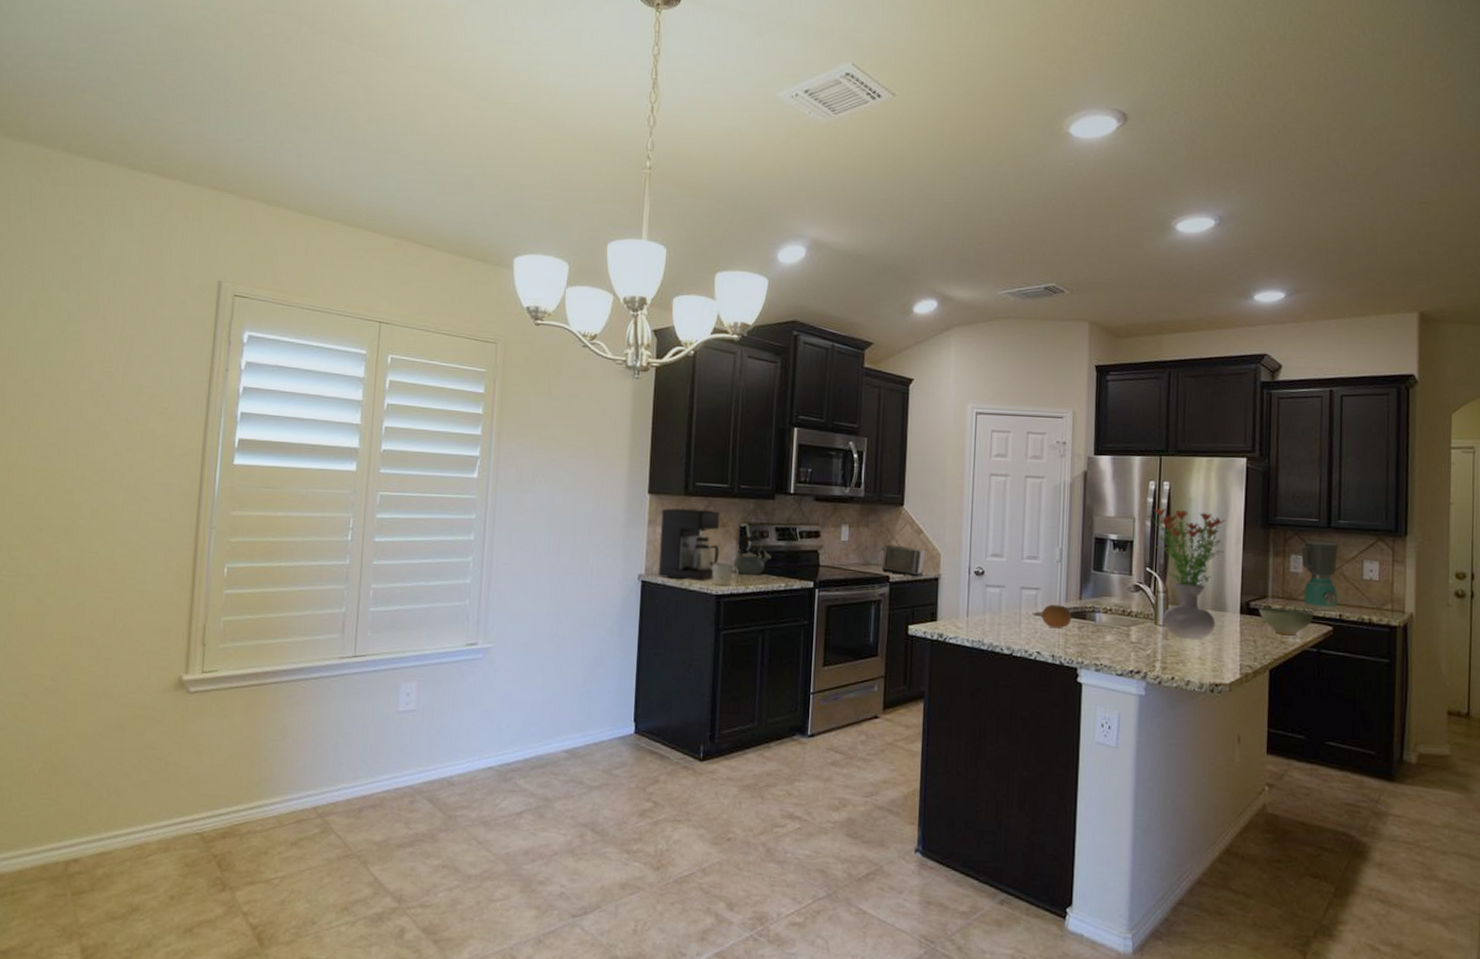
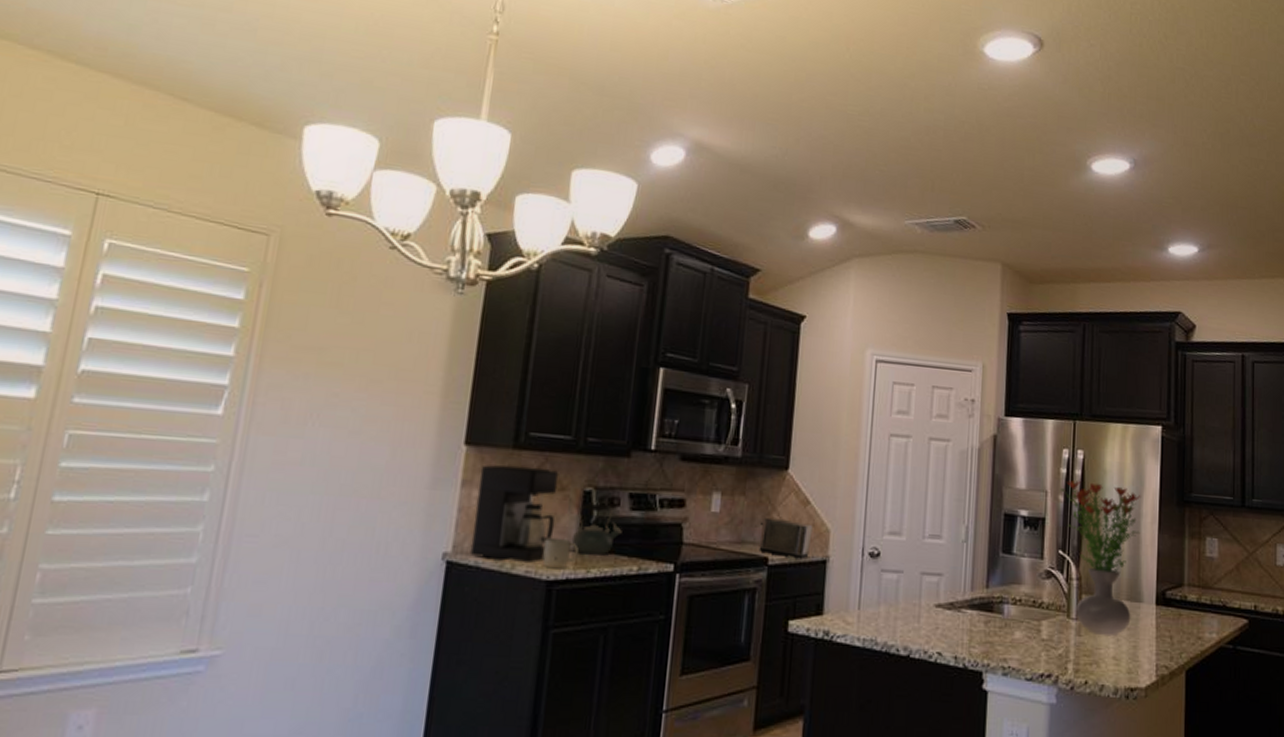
fruit: present [1041,604,1072,629] -> none [944,594,978,624]
bowl: present [1258,608,1314,636] -> none [1174,598,1230,631]
blender: present [1302,539,1338,612] -> none [1217,520,1252,602]

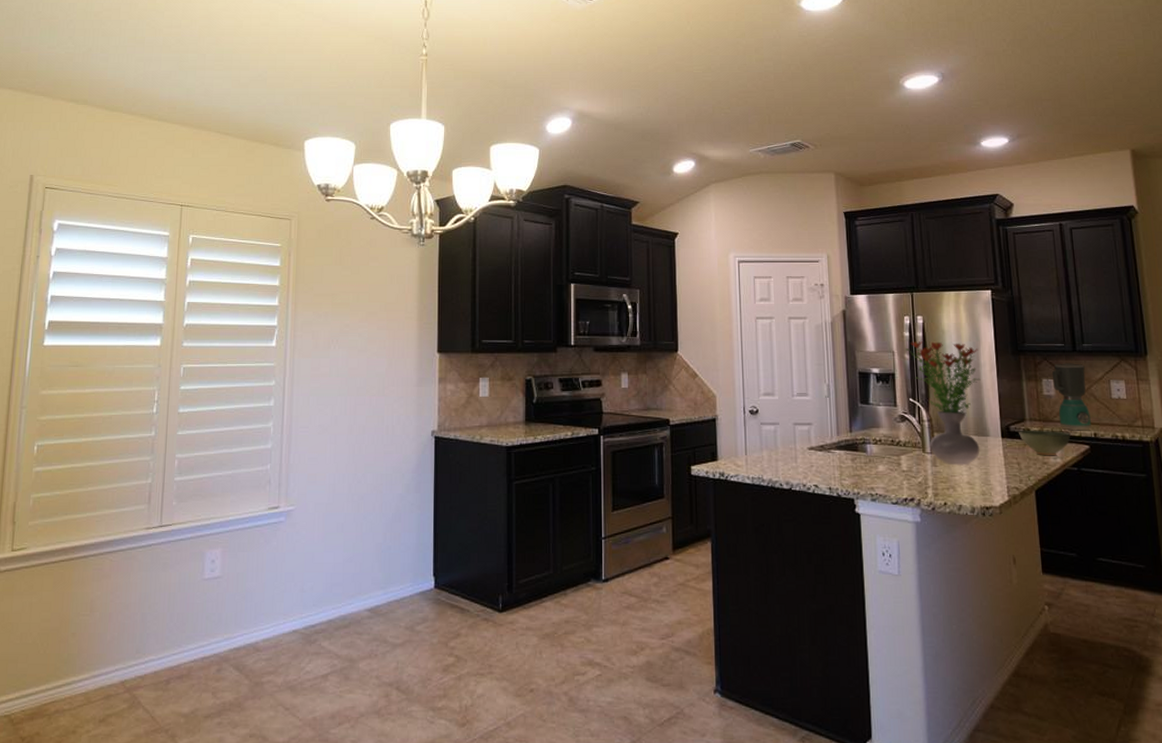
coffee maker: present [469,464,558,564] -> none [450,365,508,435]
mug: present [542,537,579,569] -> none [501,415,526,438]
kettle: present [571,503,622,556] -> none [521,389,557,426]
toaster: present [759,517,813,559] -> none [661,389,702,419]
bowl: none [1174,598,1230,631] -> present [1018,431,1071,456]
blender: none [1217,520,1252,602] -> present [1052,363,1092,431]

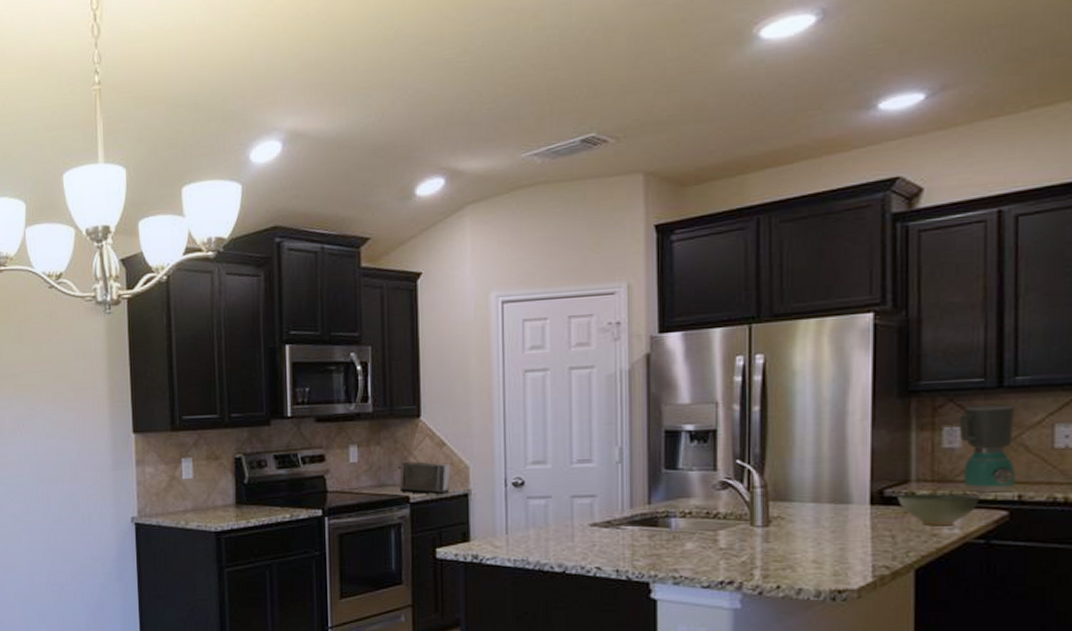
toaster: none [661,389,702,419] -> present [399,461,451,495]
flower arrangement: present [905,341,981,466] -> none [734,386,846,541]

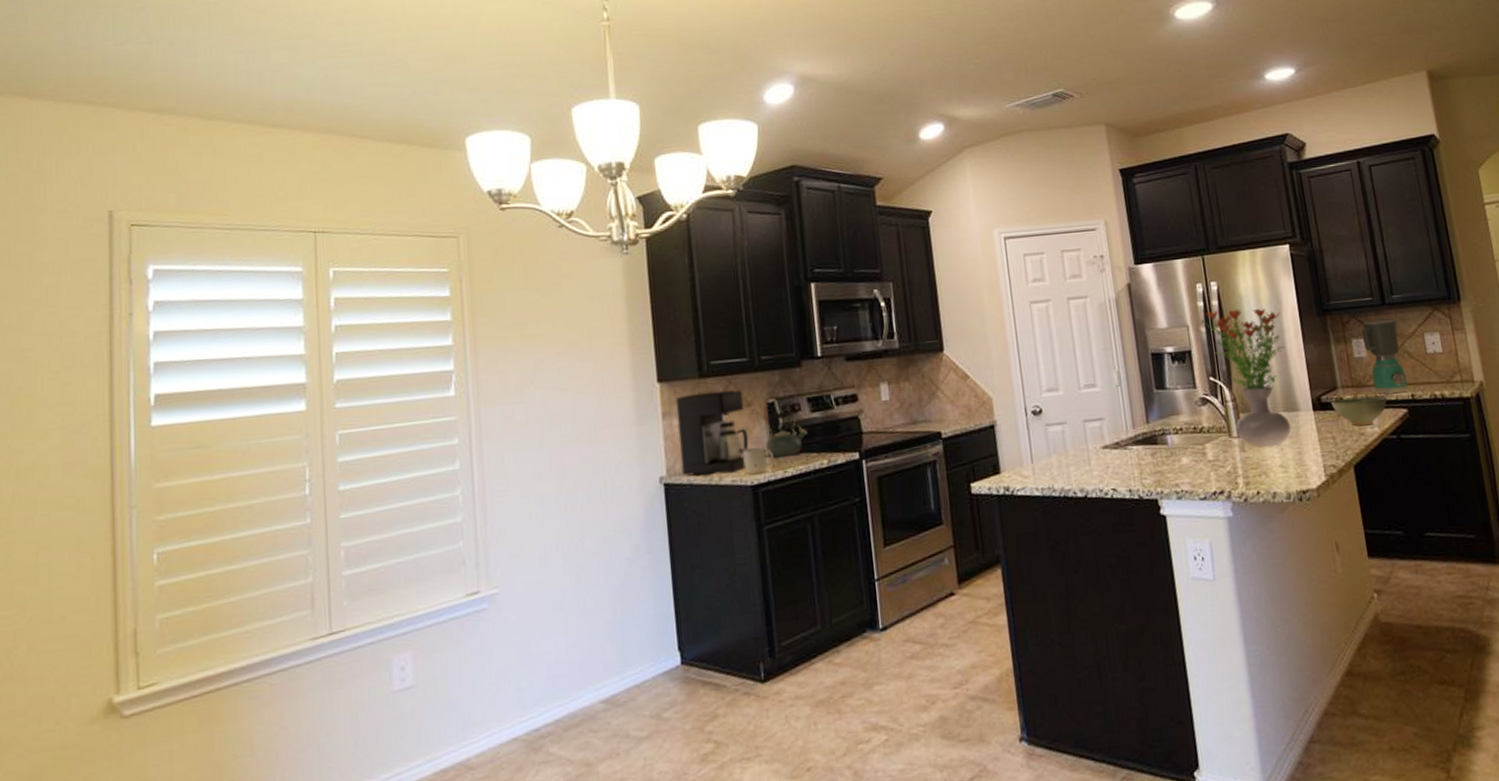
coffee maker: none [148,443,215,520] -> present [675,390,749,476]
mug: none [207,497,238,522] -> present [741,446,774,475]
kettle: none [230,467,272,508] -> present [765,411,808,458]
toaster: present [399,461,451,495] -> none [928,395,978,429]
flower arrangement: none [734,386,846,541] -> present [1200,308,1292,449]

